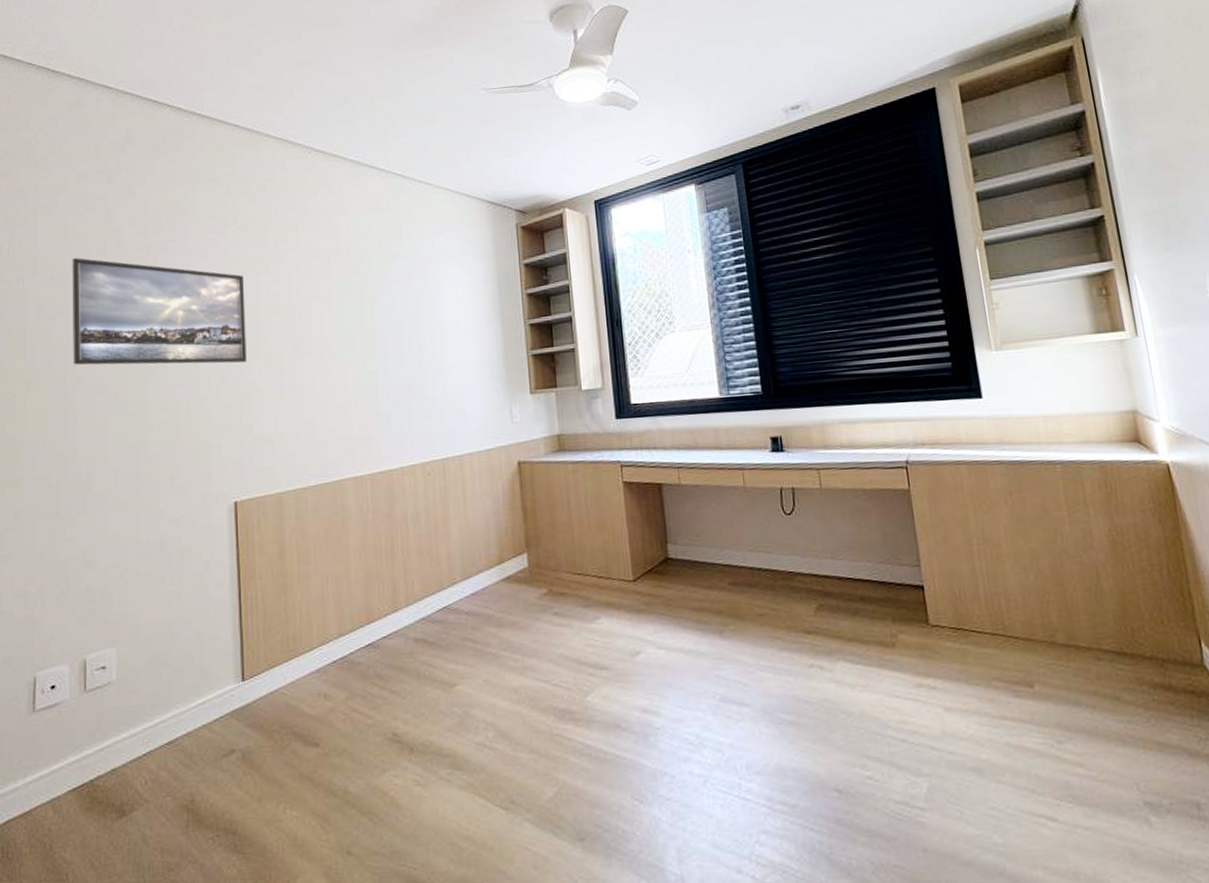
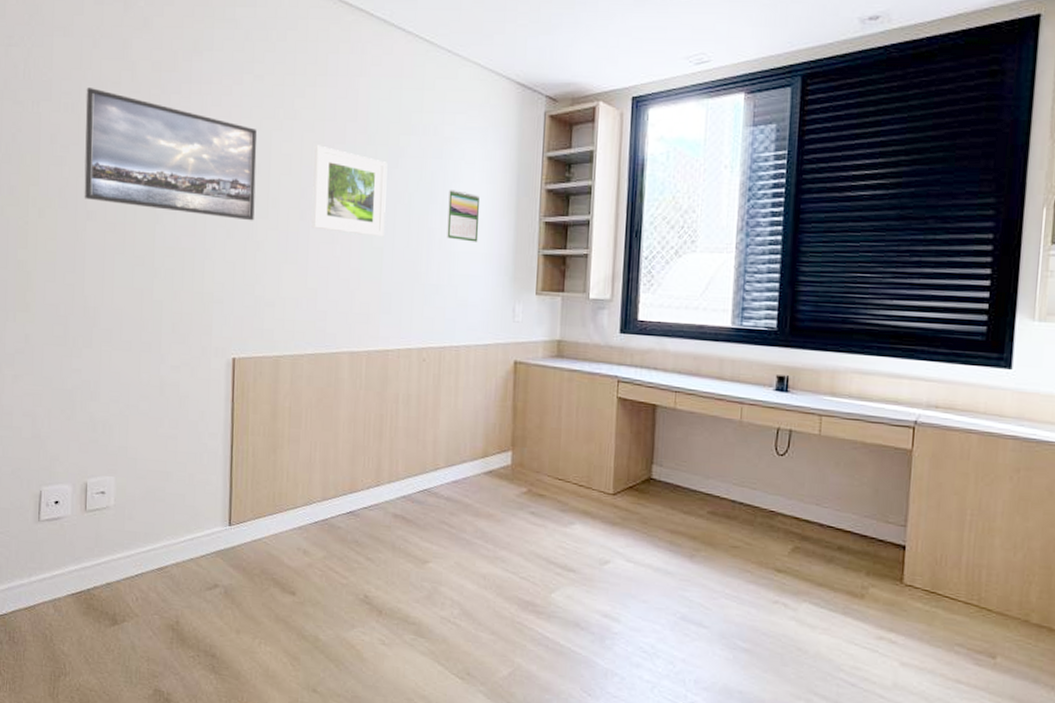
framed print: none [301,282,377,362] -> present [311,145,388,237]
calendar: none [435,306,469,353] -> present [447,190,479,242]

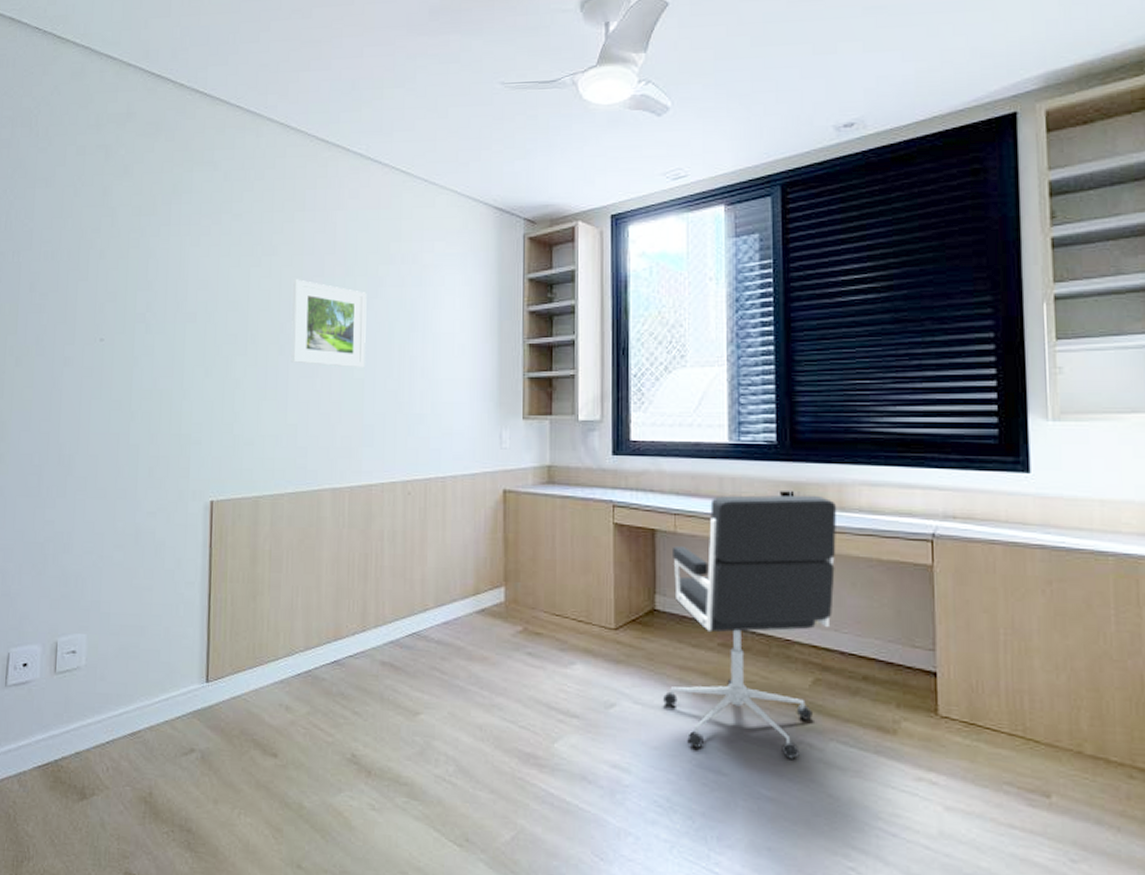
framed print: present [84,88,258,221] -> none [61,235,236,359]
calendar: present [447,190,479,242] -> none [429,317,462,368]
office chair: none [653,376,829,616] -> present [662,495,837,759]

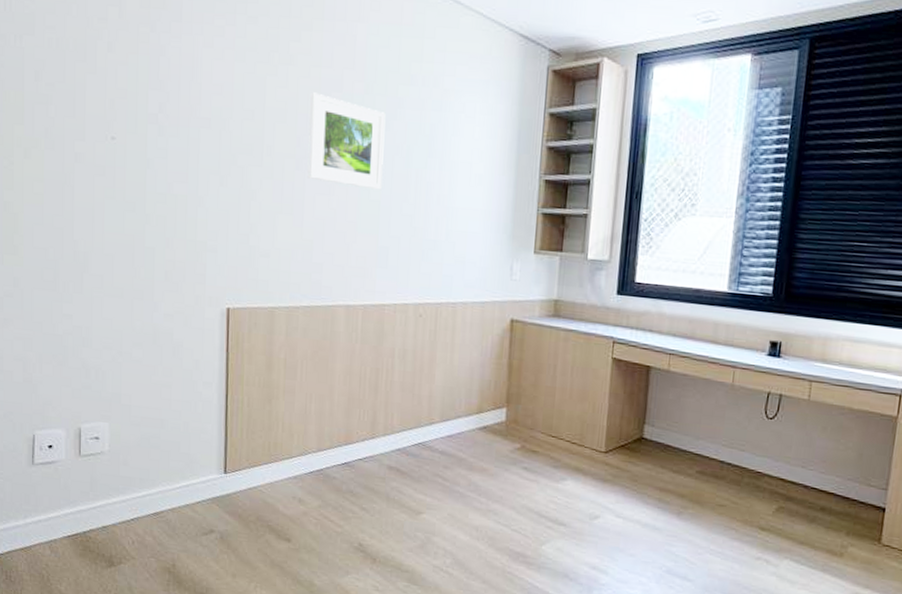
office chair: present [662,495,837,759] -> none [641,340,820,571]

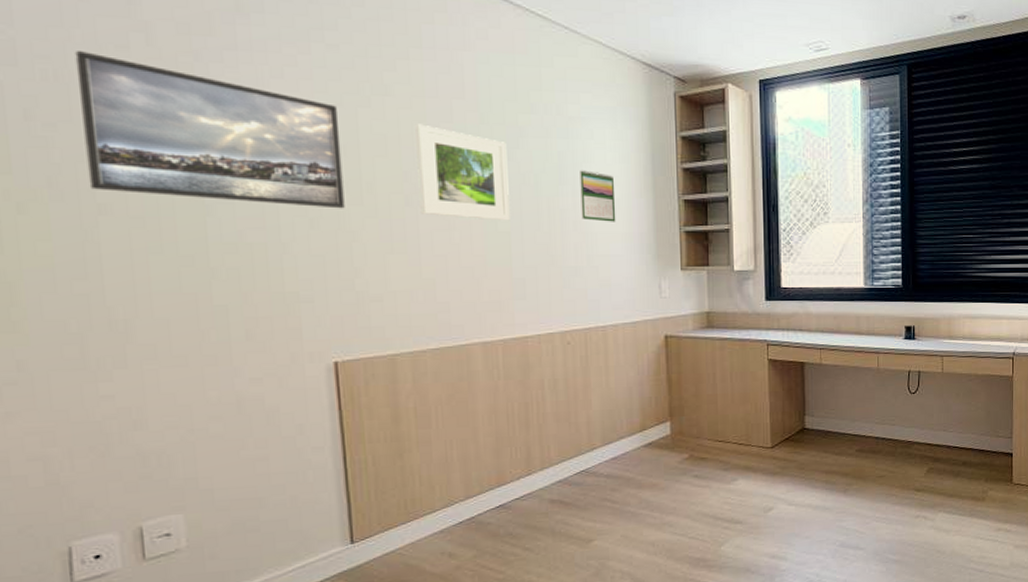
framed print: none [71,23,252,169] -> present [74,51,345,209]
calendar: none [445,144,479,199] -> present [580,170,616,222]

